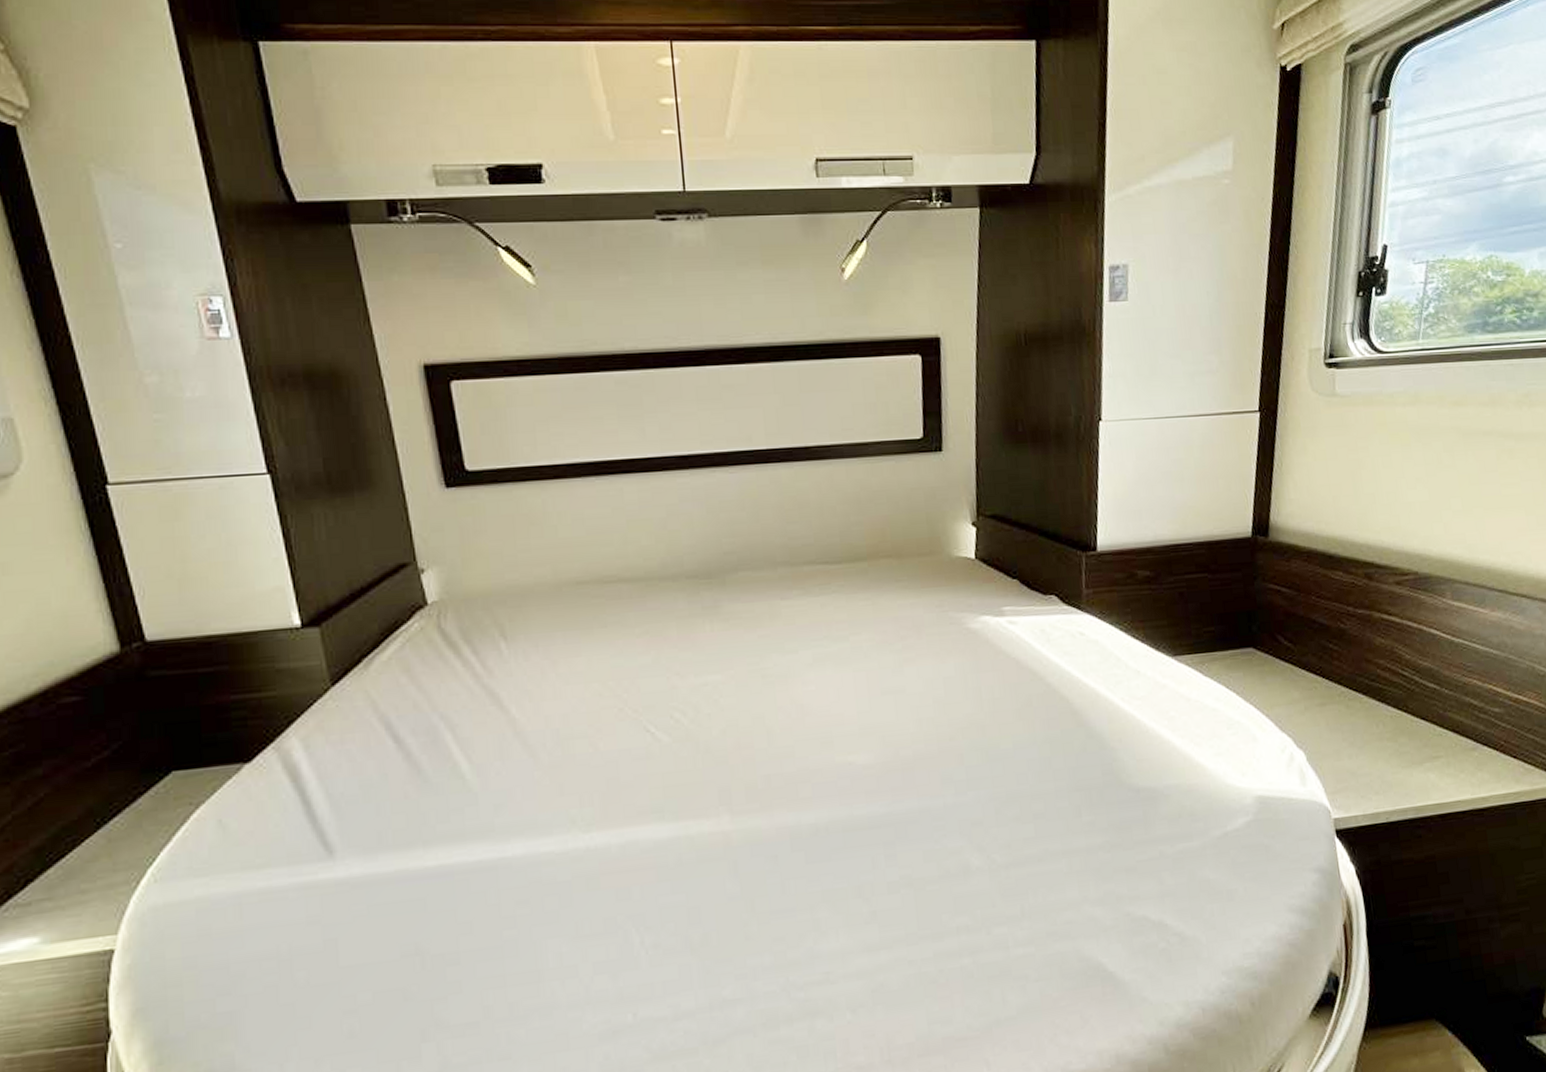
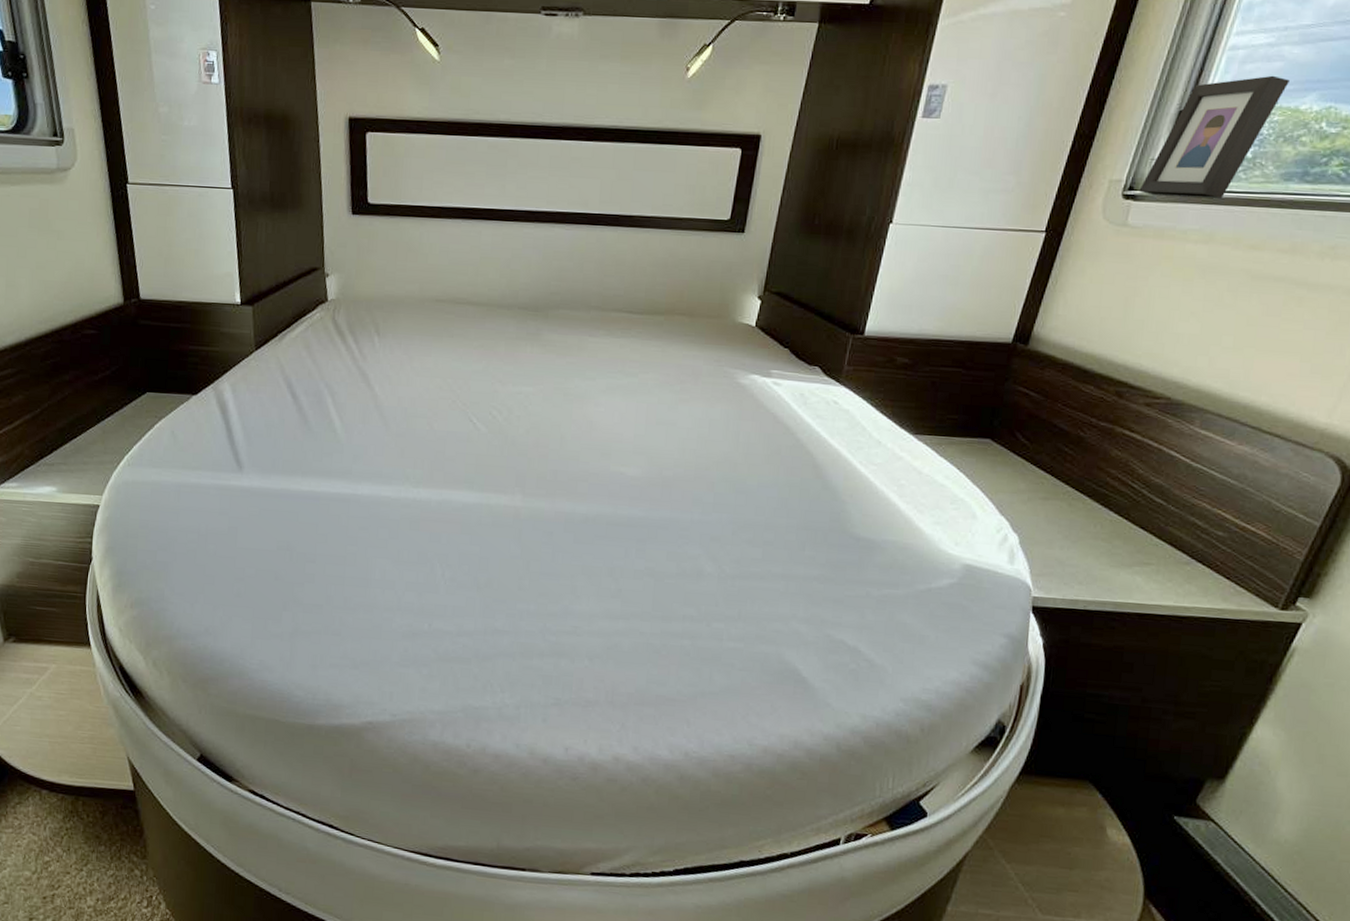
picture frame: none [1339,229,1450,362] -> present [1139,75,1290,199]

